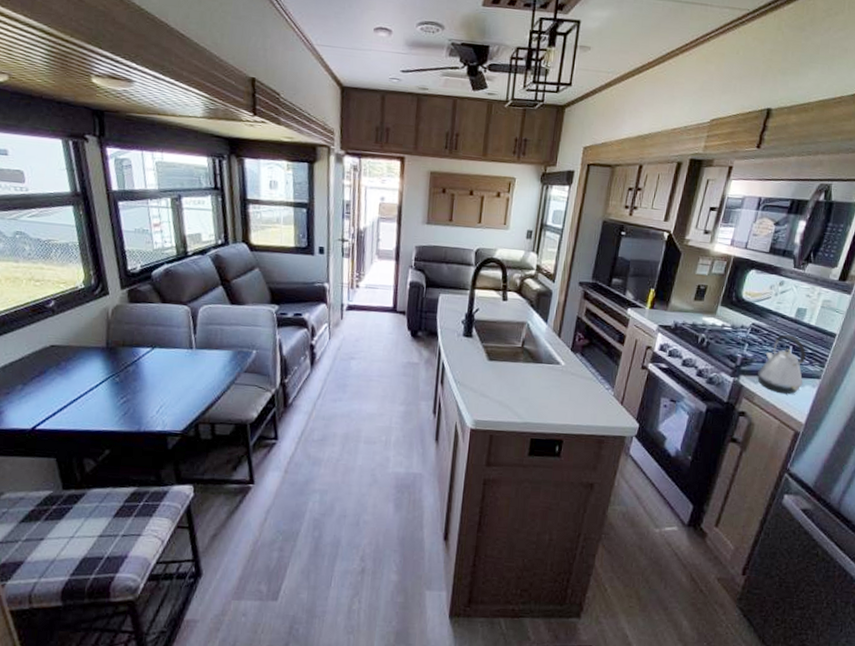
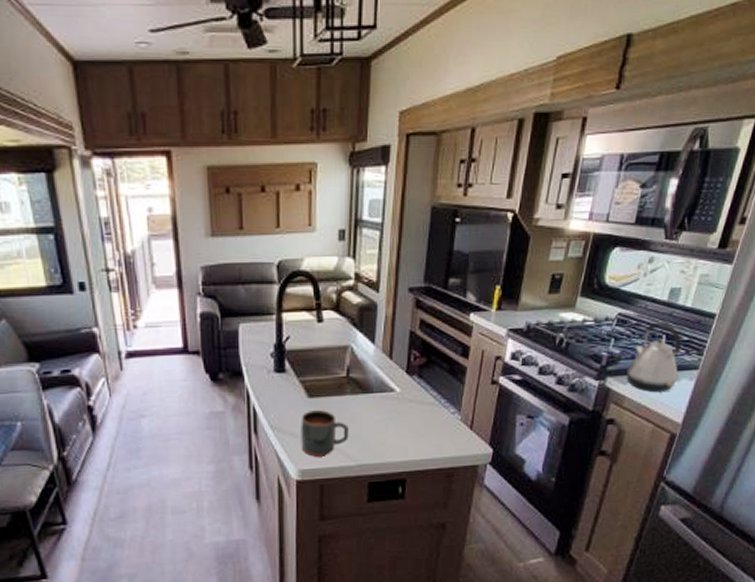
mug: none [478,371,519,412] -> present [301,410,349,457]

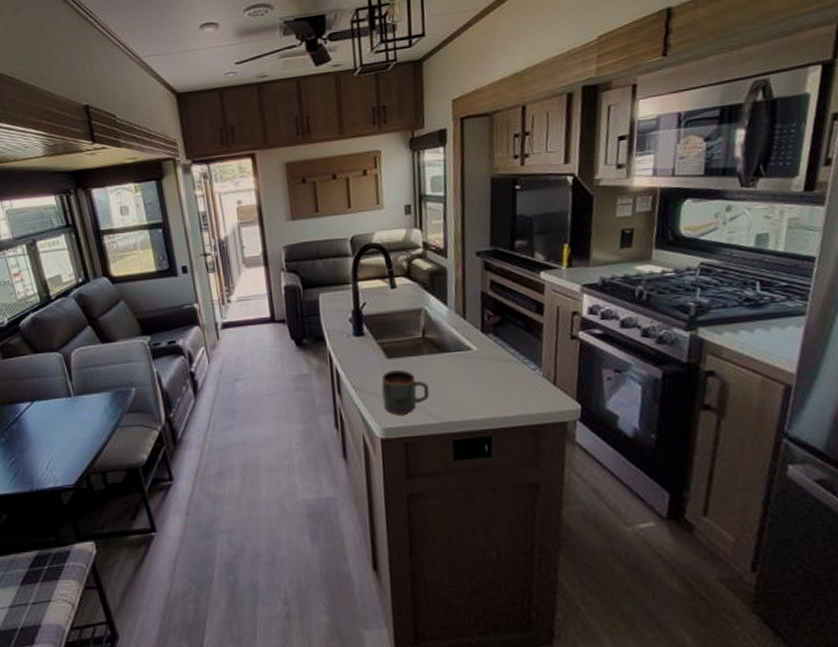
kettle: present [626,322,682,392] -> none [720,268,784,341]

